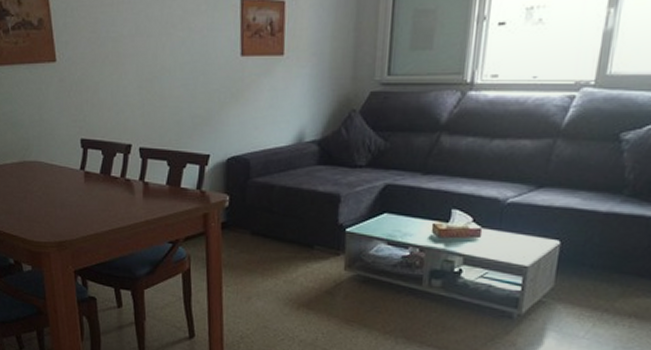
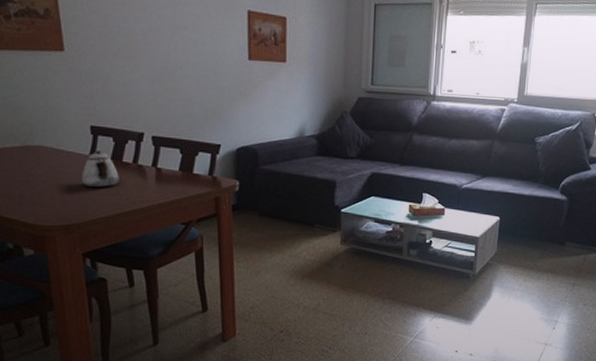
teapot: none [72,164,108,204] -> present [81,150,119,188]

